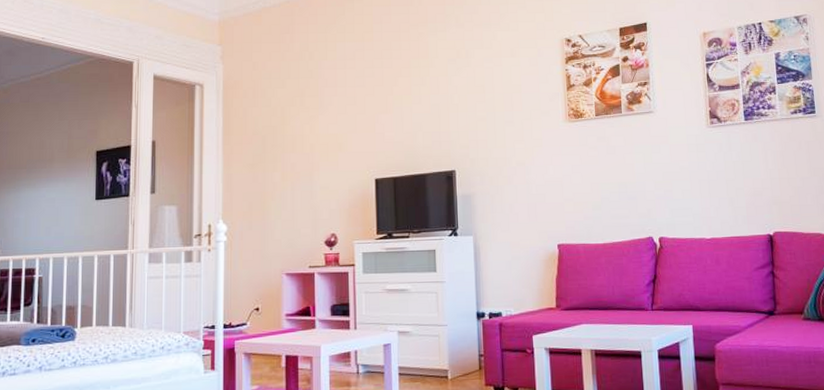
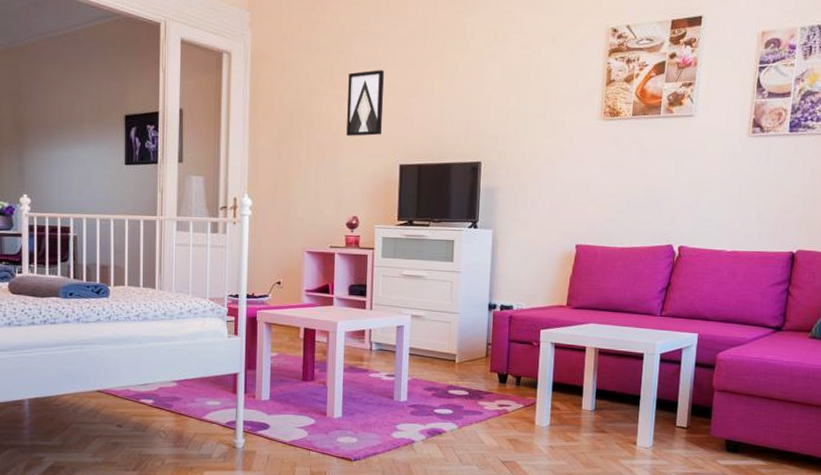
wall art: none [320,91,355,155] -> present [347,70,384,136]

